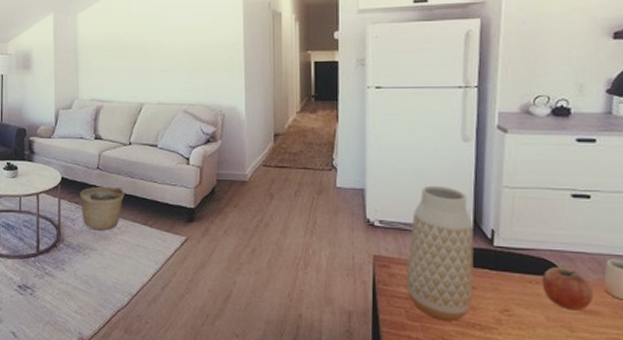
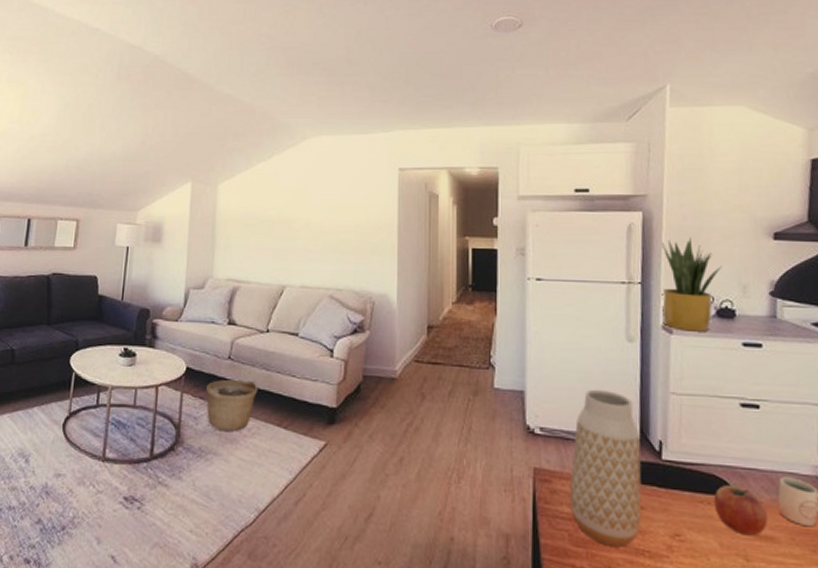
planter: none [498,41,559,130] -> present [662,237,722,332]

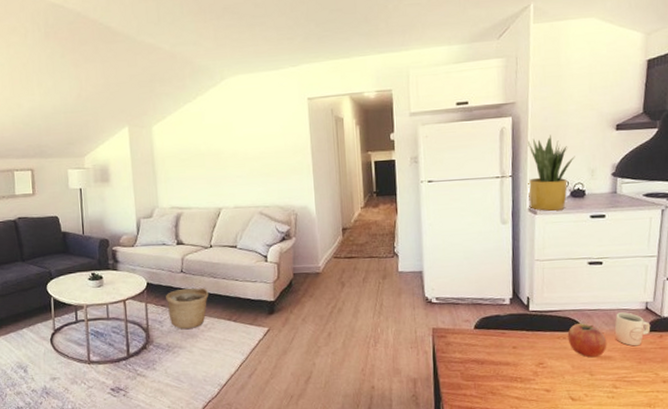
vase: present [570,389,642,547] -> none [460,263,515,378]

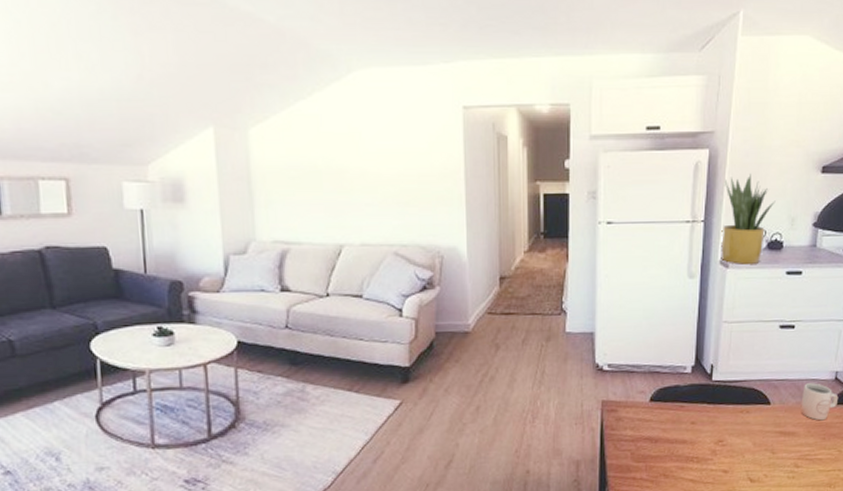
basket: present [166,288,209,329] -> none [264,349,323,402]
fruit: present [567,323,607,358] -> none [751,394,792,434]

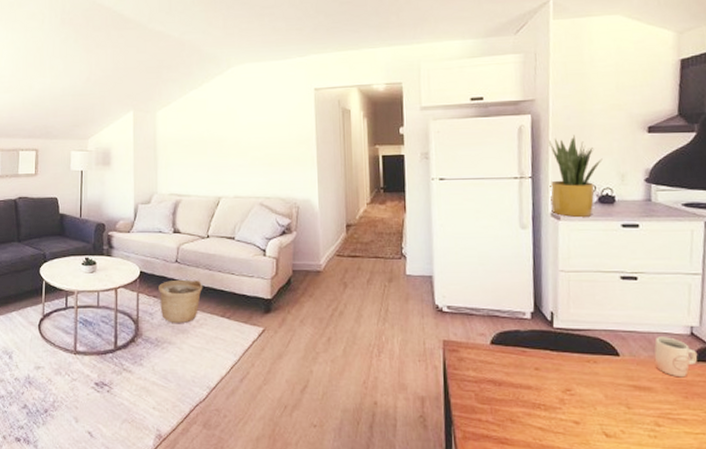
basket: none [264,349,323,402] -> present [159,280,203,323]

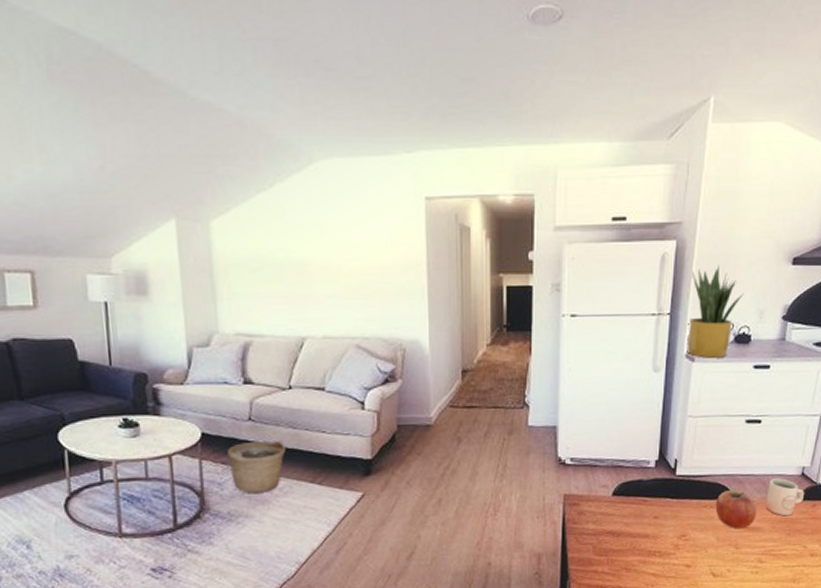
fruit: none [598,345,646,388] -> present [715,489,757,529]

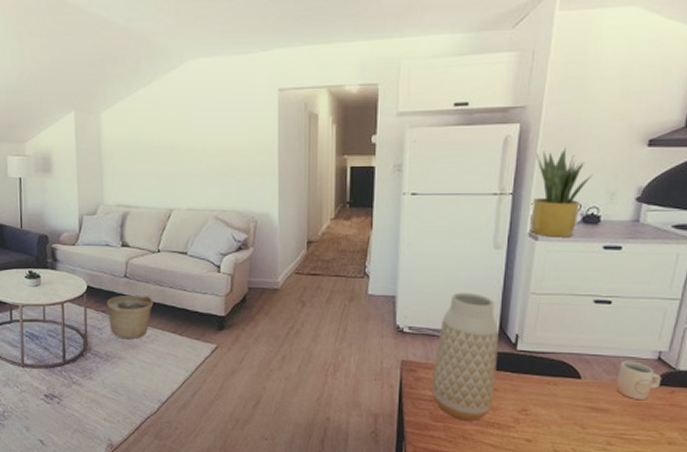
vase: none [595,418,659,552] -> present [432,292,499,421]
fruit: present [715,489,757,529] -> none [559,368,606,409]

